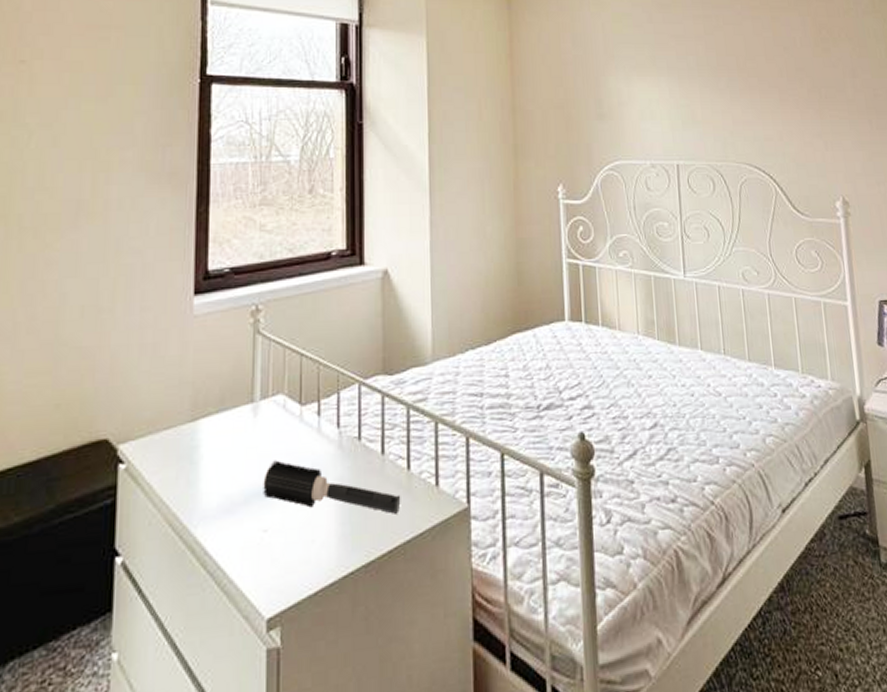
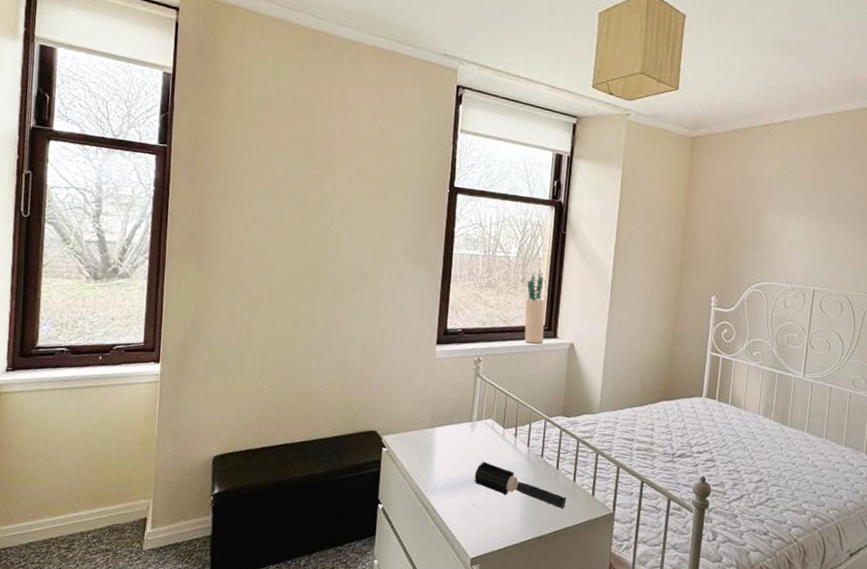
vase: none [316,174,346,277] -> present [524,270,545,344]

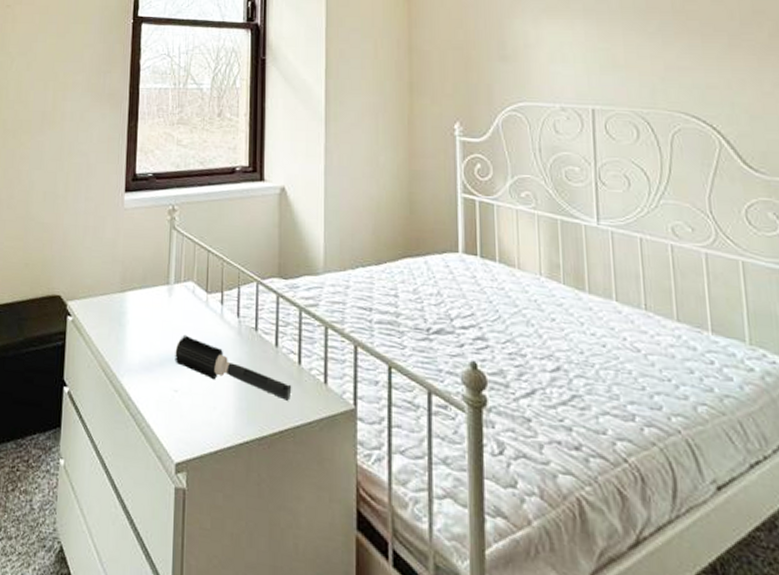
vase: present [524,270,545,344] -> none [223,101,248,189]

